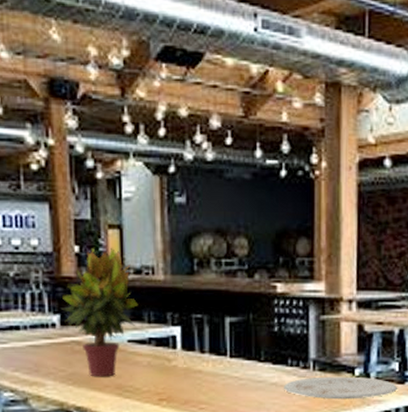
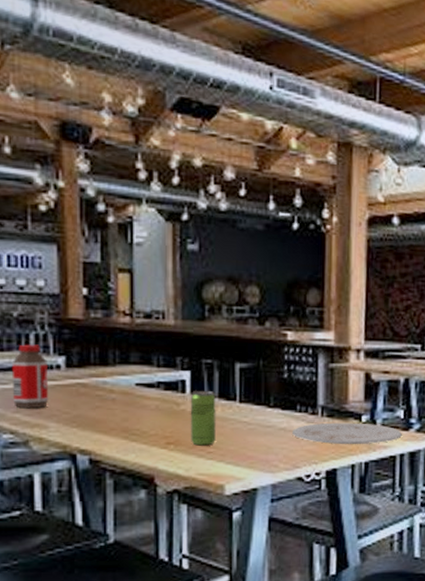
bottle: none [9,303,46,367] -> present [11,344,49,409]
potted plant: present [60,247,138,377] -> none [66,291,148,420]
beverage can: none [181,347,207,402] -> present [190,391,216,446]

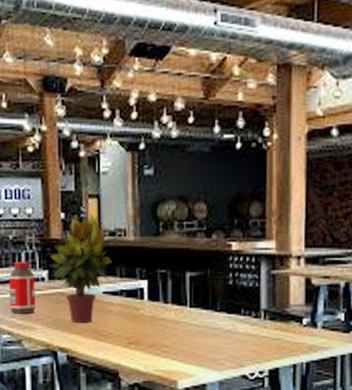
potted plant: none [66,291,148,420] -> present [48,213,112,323]
beverage can: present [190,391,216,446] -> none [147,297,170,346]
plate: present [292,422,403,445] -> none [237,325,344,346]

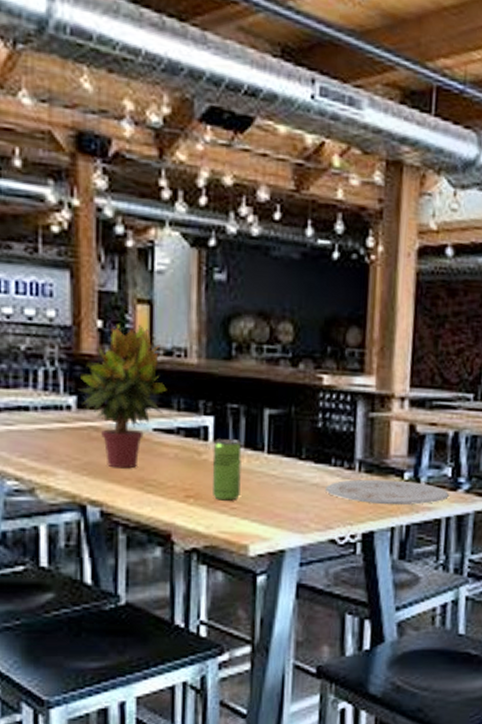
bottle: present [8,261,36,314] -> none [17,381,58,453]
beverage can: none [147,297,170,346] -> present [212,439,242,501]
plate: none [237,325,344,346] -> present [326,479,450,505]

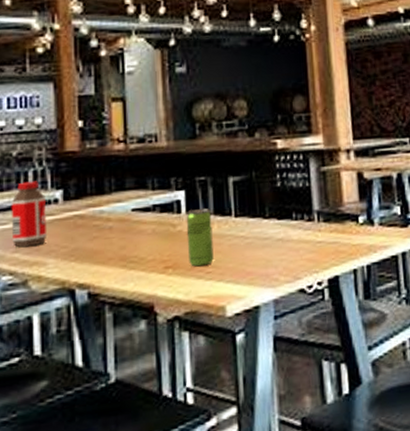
bottle: none [17,381,58,453] -> present [11,181,48,248]
potted plant: present [77,324,167,469] -> none [63,119,142,251]
plate: present [326,479,450,505] -> none [290,224,402,250]

